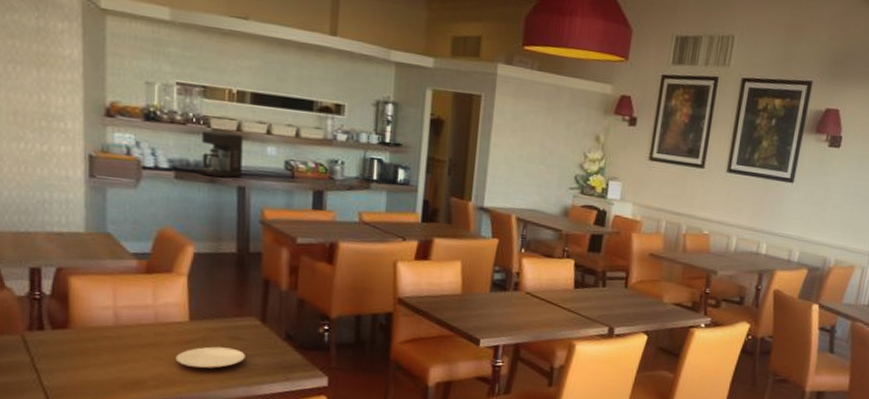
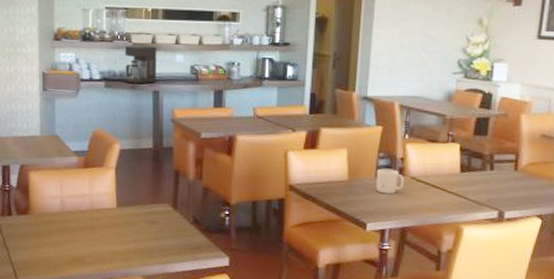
plate: present [175,346,245,369] -> none [106,229,161,249]
mug: none [490,282,520,310] -> present [375,168,405,195]

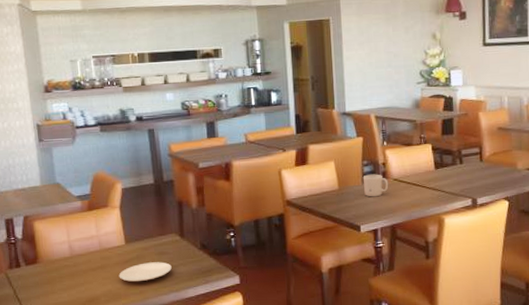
plate: none [106,229,161,249] -> present [118,262,172,282]
coffee maker: present [122,44,157,85] -> none [116,87,150,126]

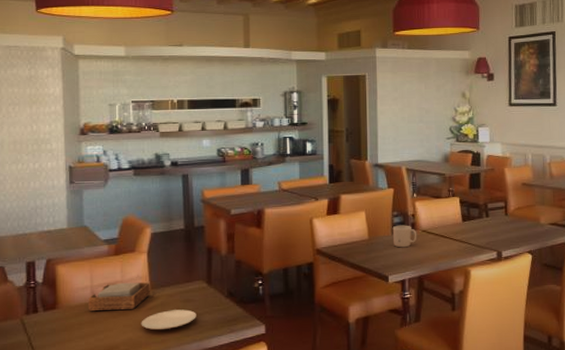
napkin holder: none [67,236,126,266] -> present [88,282,150,312]

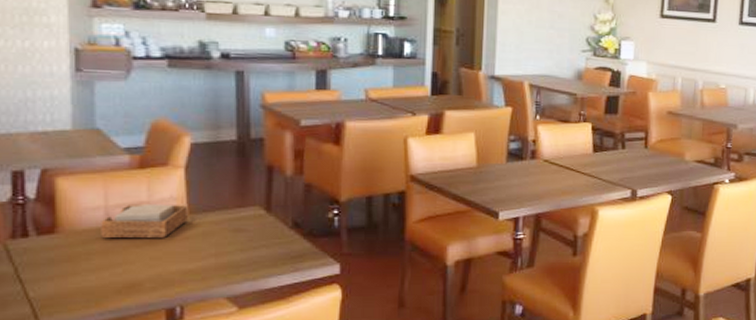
plate: present [141,309,196,331] -> none [174,241,250,266]
mug: present [392,225,417,248] -> none [506,152,538,179]

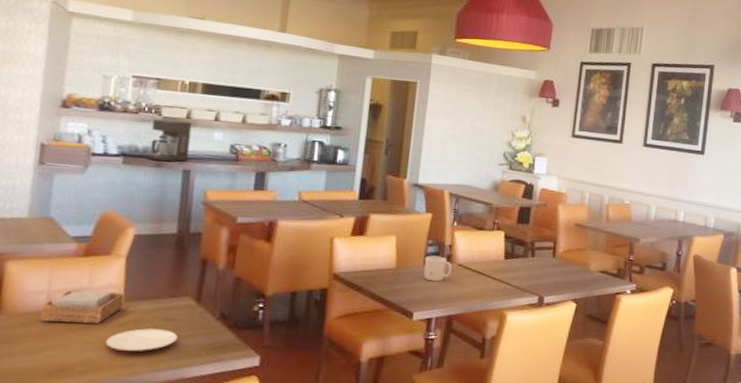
plate: none [174,241,250,266] -> present [105,328,178,352]
coffee maker: none [192,15,240,63] -> present [145,118,192,163]
mug: none [506,152,538,179] -> present [423,255,453,282]

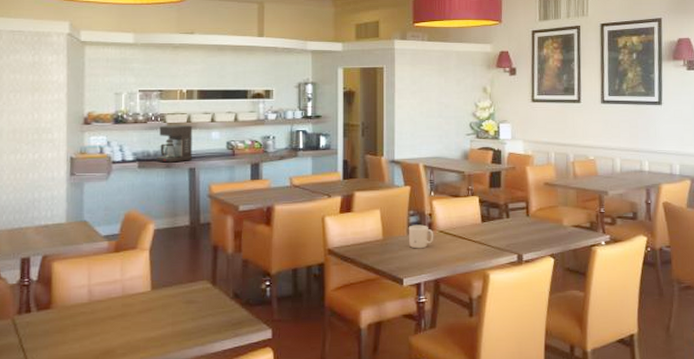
napkin holder: present [40,290,125,325] -> none [84,281,151,312]
plate: present [105,328,178,352] -> none [140,311,199,334]

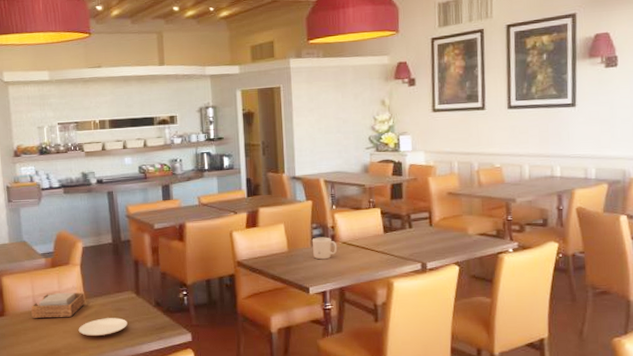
napkin holder: none [84,281,151,312] -> present [31,292,85,319]
plate: none [140,311,199,334] -> present [78,318,128,337]
coffee maker: present [156,124,193,163] -> none [78,152,109,188]

